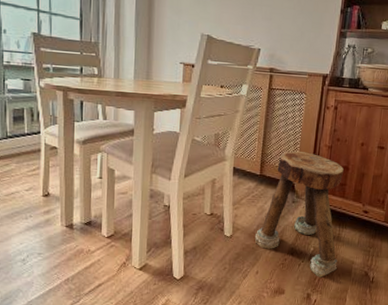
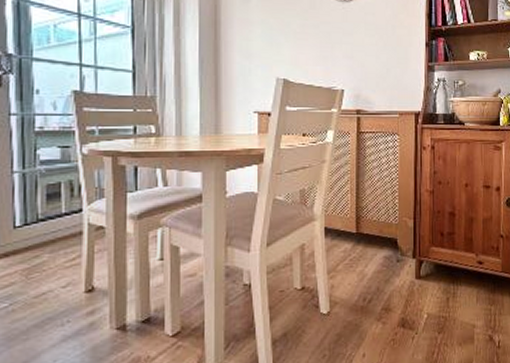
stool: present [254,151,344,277] -> none [356,200,457,351]

